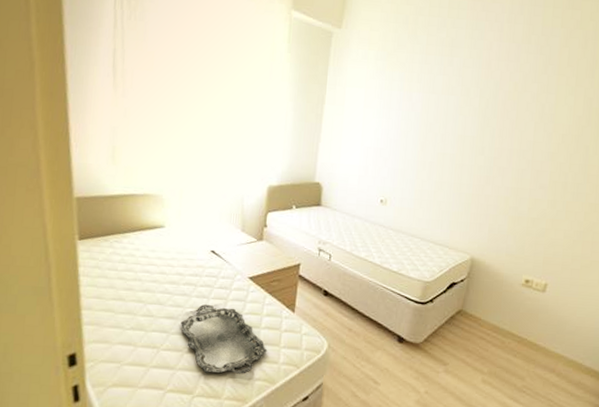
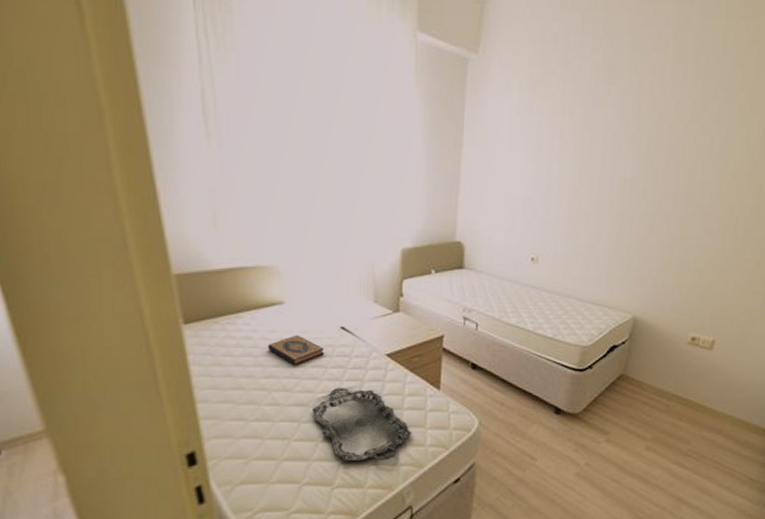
hardback book: none [148,255,196,282] -> present [268,335,325,365]

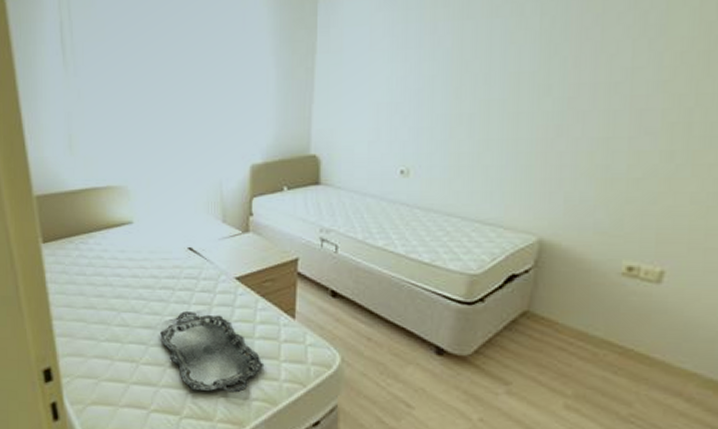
hardback book: present [268,335,325,365] -> none [118,255,173,286]

